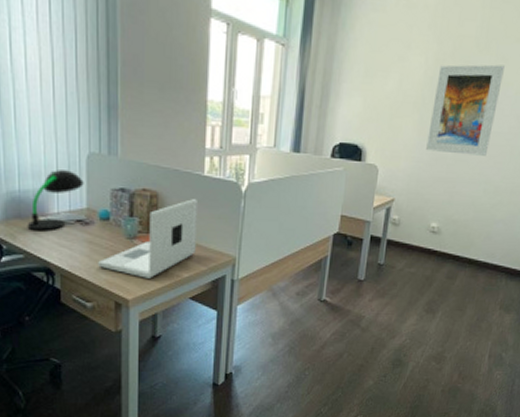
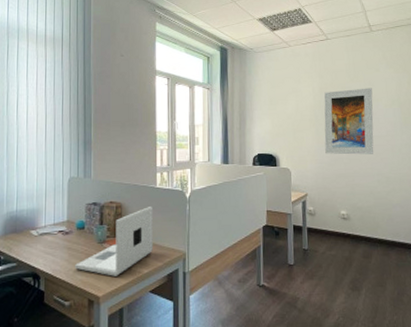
desk lamp: present [27,170,84,231] -> none [20,192,66,243]

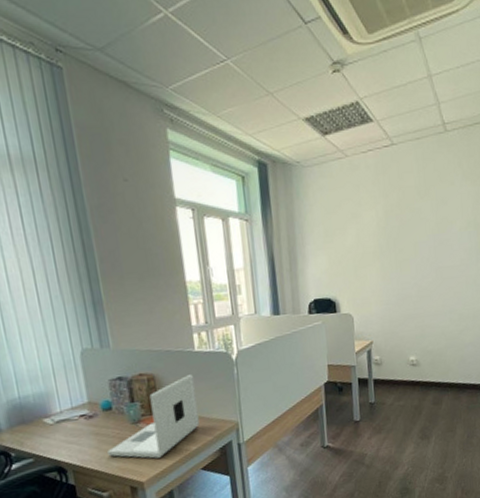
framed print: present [324,88,374,155] -> none [389,207,447,293]

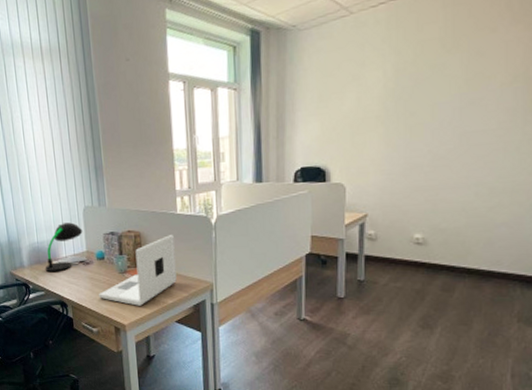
desk lamp: none [32,369,82,434] -> present [45,222,83,273]

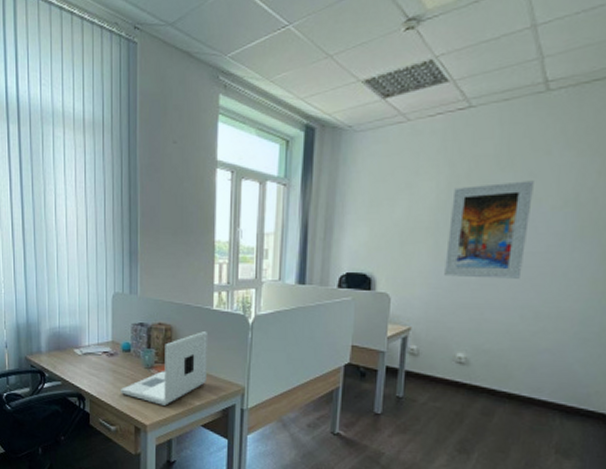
desk lamp: present [45,222,83,273] -> none [64,308,110,362]
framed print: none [397,59,481,162] -> present [444,180,534,279]

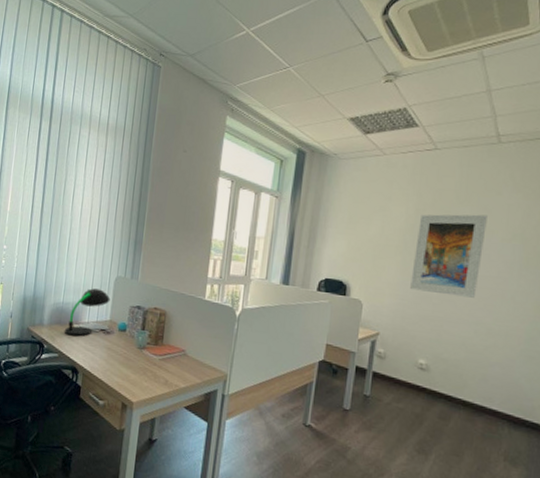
desk lamp: none [64,308,110,362] -> present [64,288,110,337]
laptop: present [121,330,209,406] -> none [113,318,199,385]

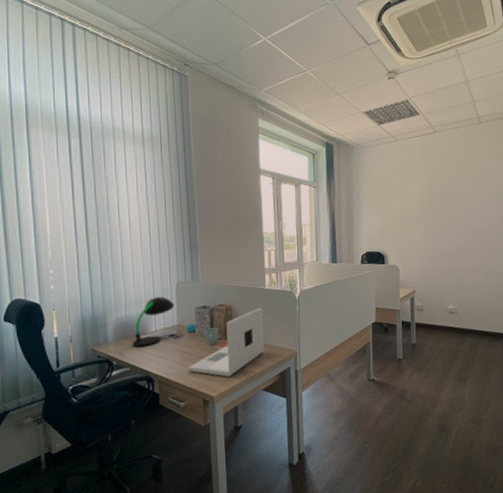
laptop: none [113,318,199,385] -> present [188,307,264,377]
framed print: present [410,214,487,298] -> none [432,181,481,250]

